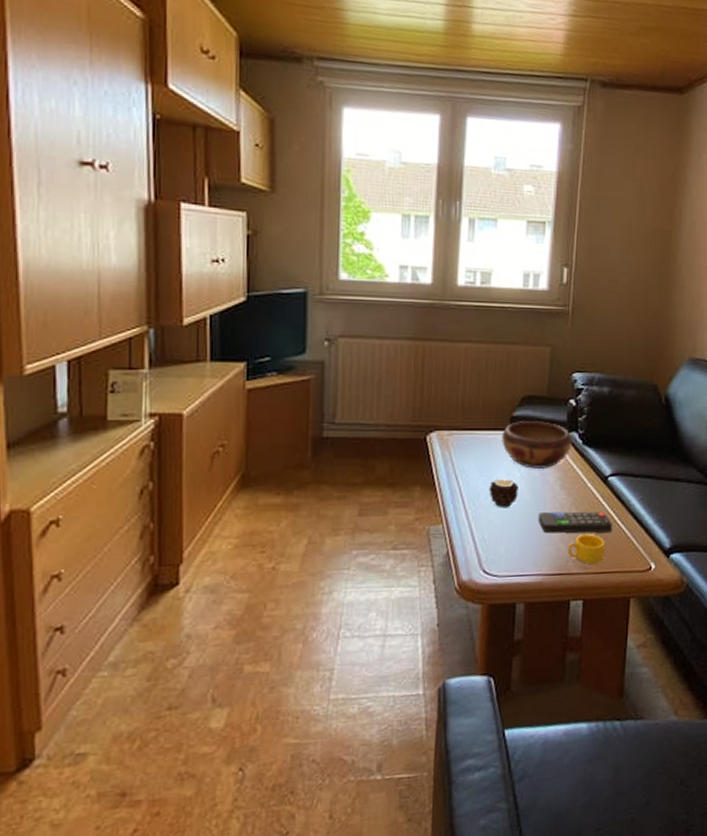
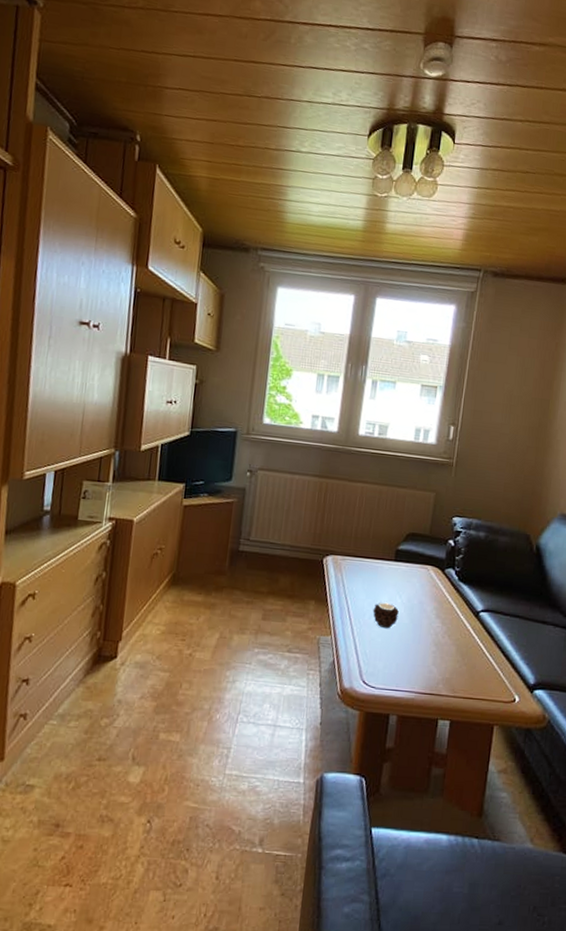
decorative bowl: present [502,421,572,470] -> none [387,554,449,599]
remote control: present [538,511,613,534] -> none [414,636,482,662]
cup: present [567,534,606,565] -> none [439,661,474,690]

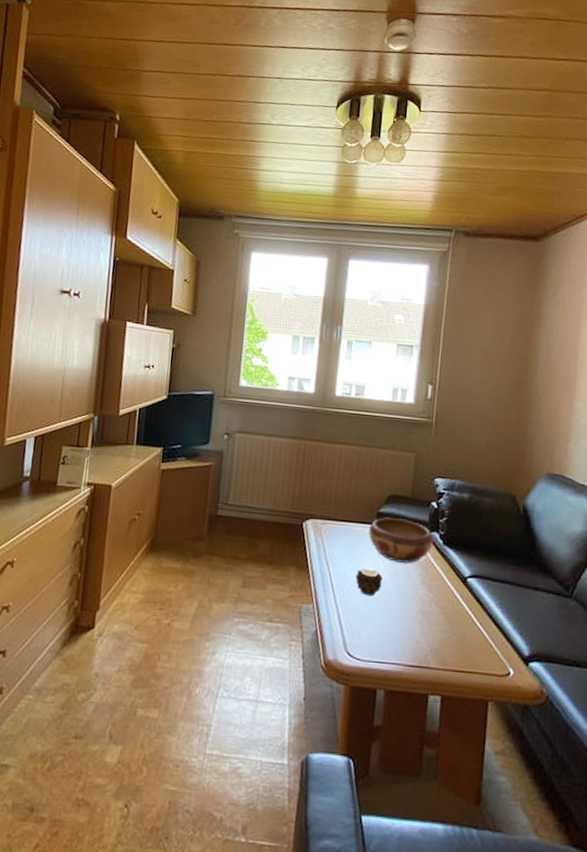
decorative bowl: none [387,554,449,599] -> present [369,517,433,564]

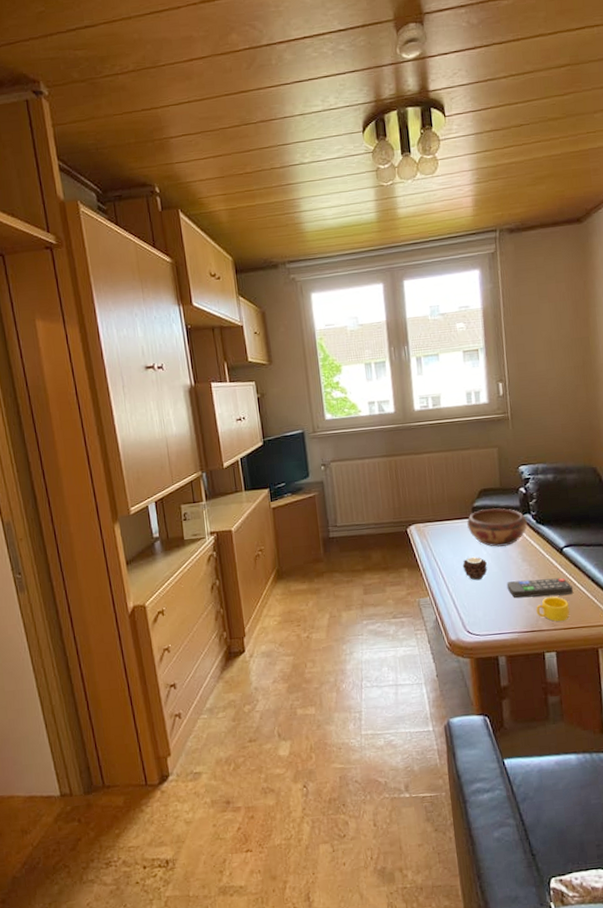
remote control: none [399,604,472,632] -> present [506,577,574,598]
cup: none [427,631,464,662] -> present [536,597,570,622]

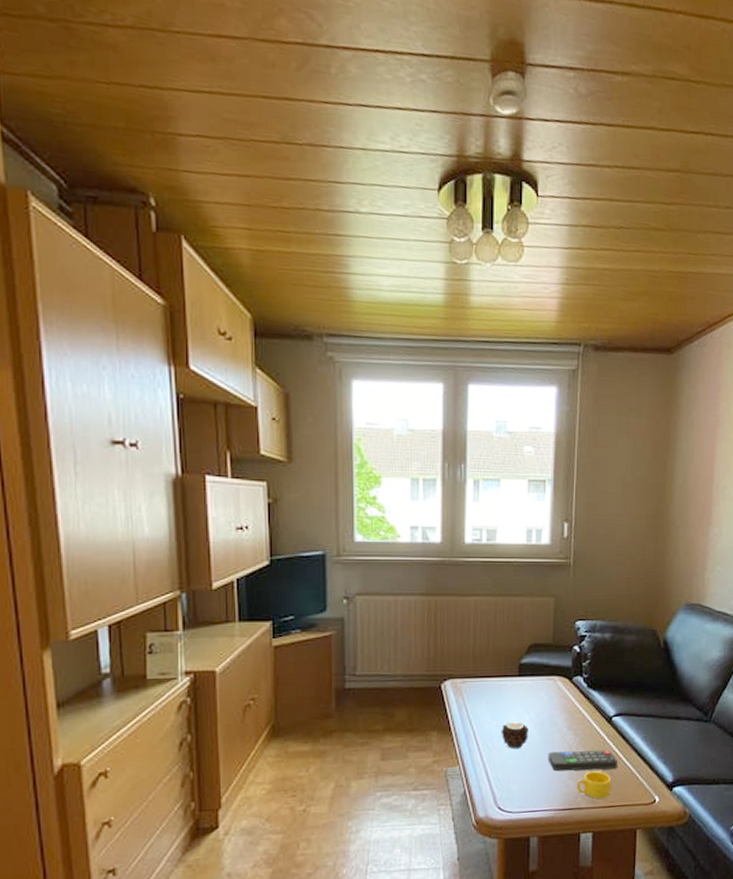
decorative bowl: present [467,508,527,547] -> none [512,667,577,712]

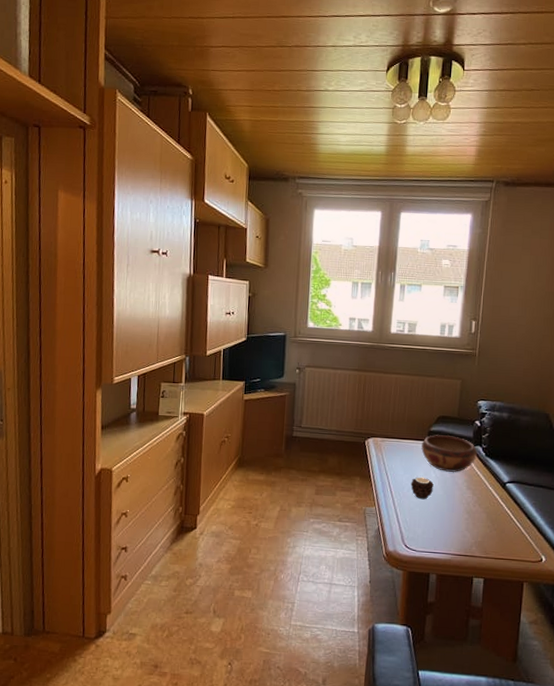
decorative bowl: none [512,667,577,712] -> present [421,435,477,473]
remote control: present [548,750,618,772] -> none [448,506,510,527]
cup: present [576,771,612,799] -> none [472,526,504,552]

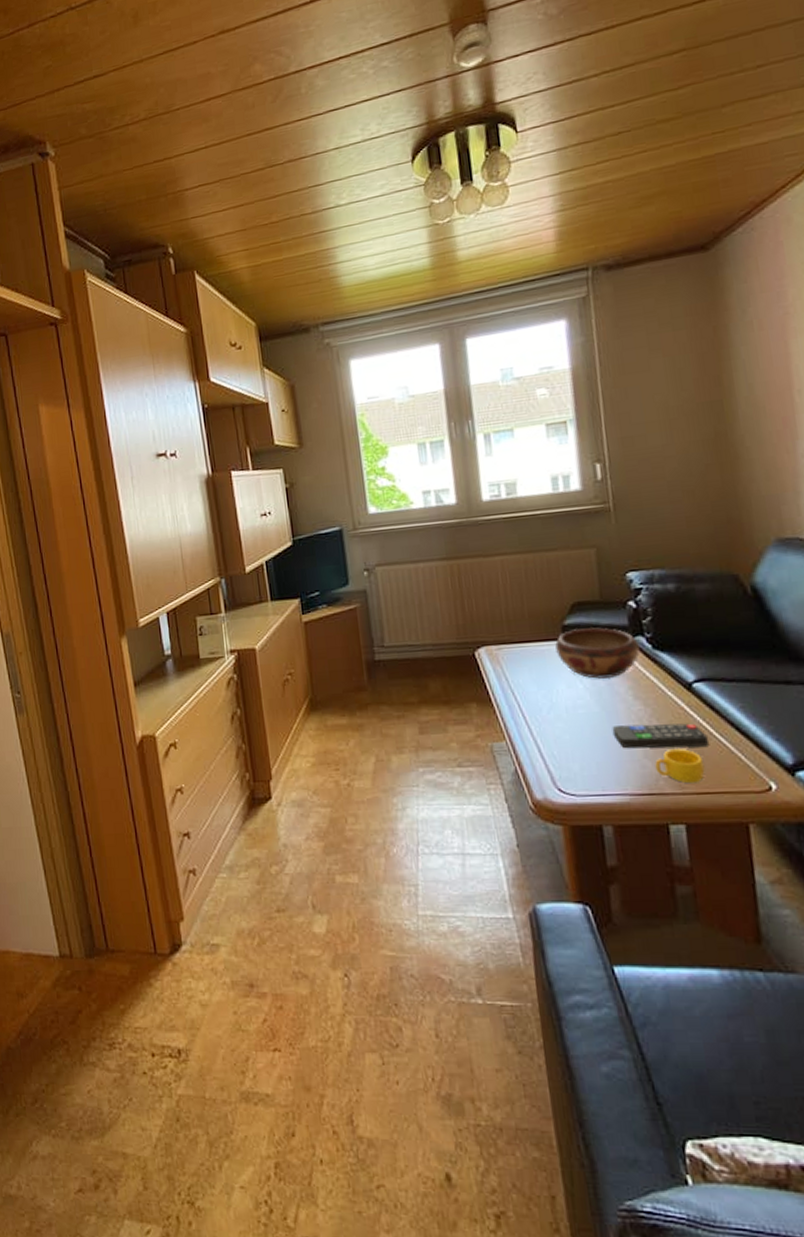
candle: present [410,477,434,500] -> none [550,690,585,723]
remote control: none [448,506,510,527] -> present [612,723,709,749]
cup: none [472,526,504,552] -> present [655,749,705,784]

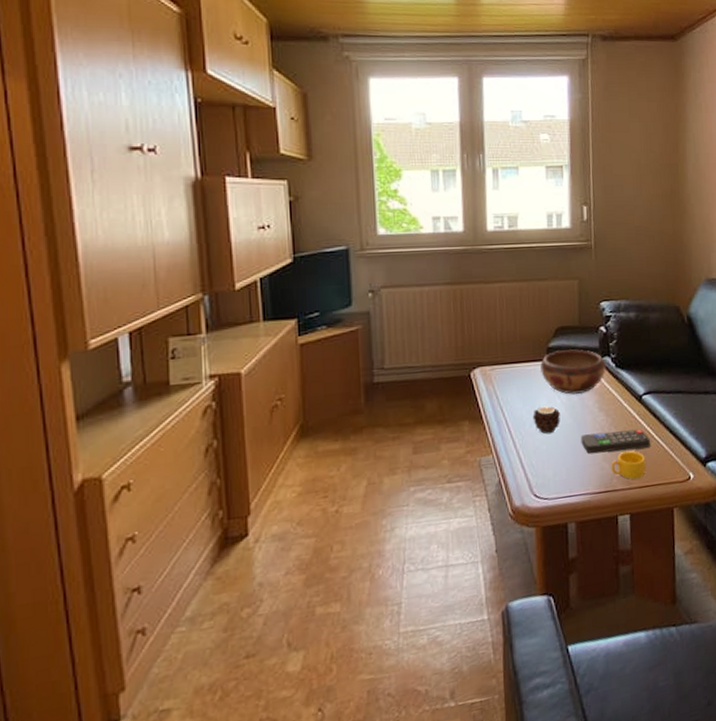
candle: none [550,690,585,723] -> present [532,405,560,435]

